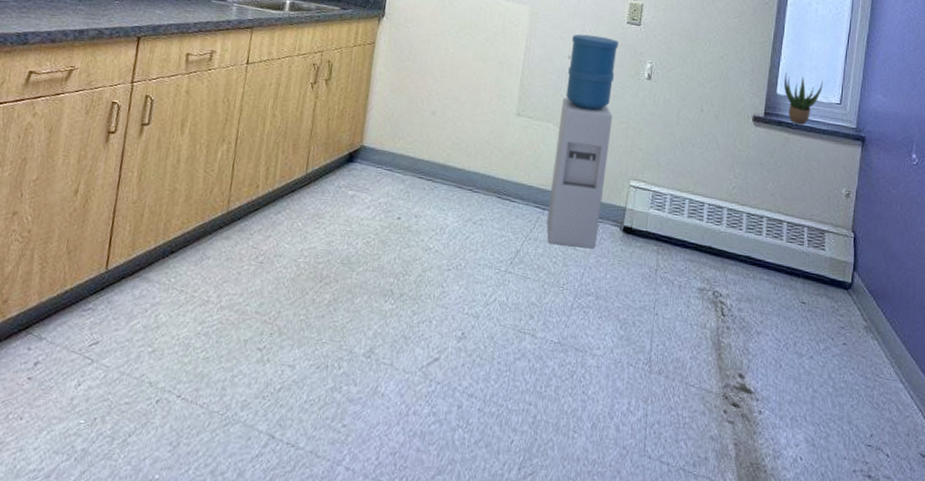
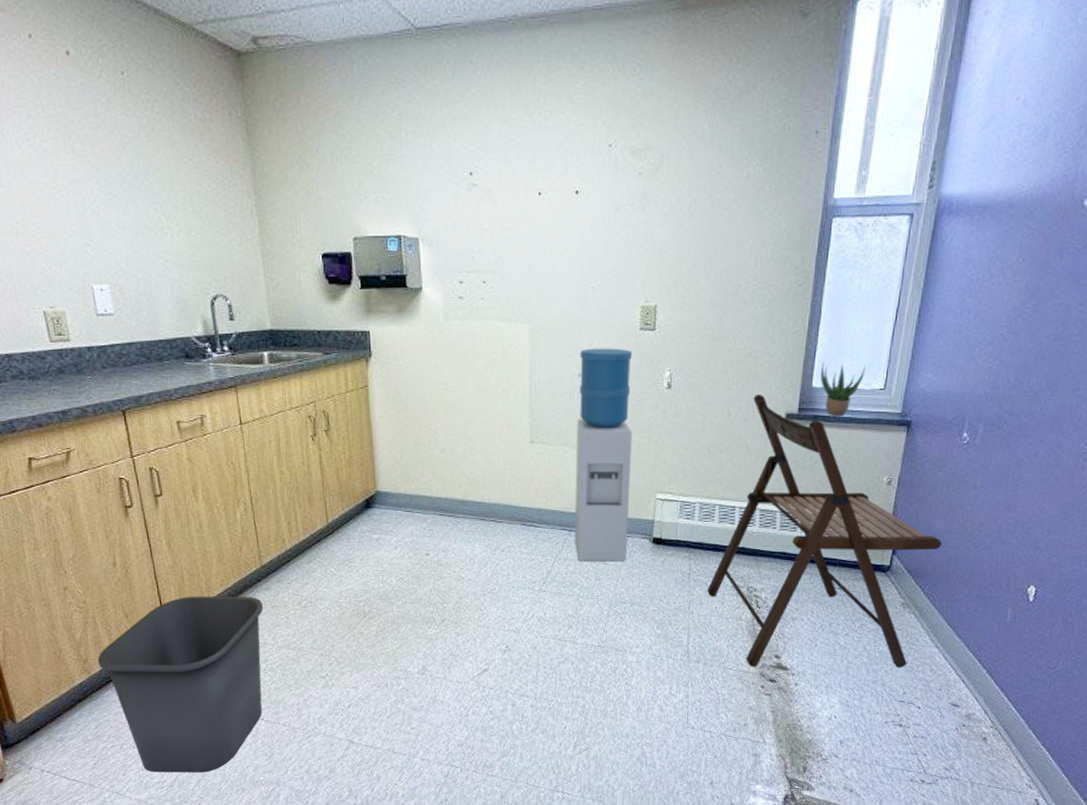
waste bin: none [18,236,218,462] -> present [97,596,264,773]
folding chair: none [673,95,900,404] -> present [707,395,943,668]

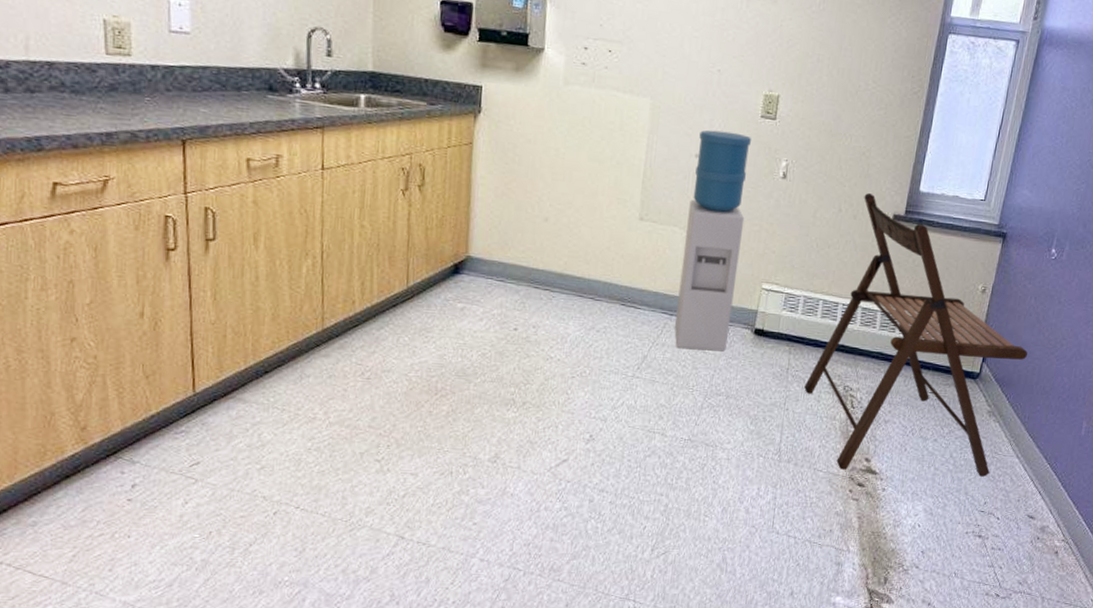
waste bin: present [97,596,264,773] -> none [99,358,319,570]
potted plant: present [820,362,865,417] -> none [927,168,969,223]

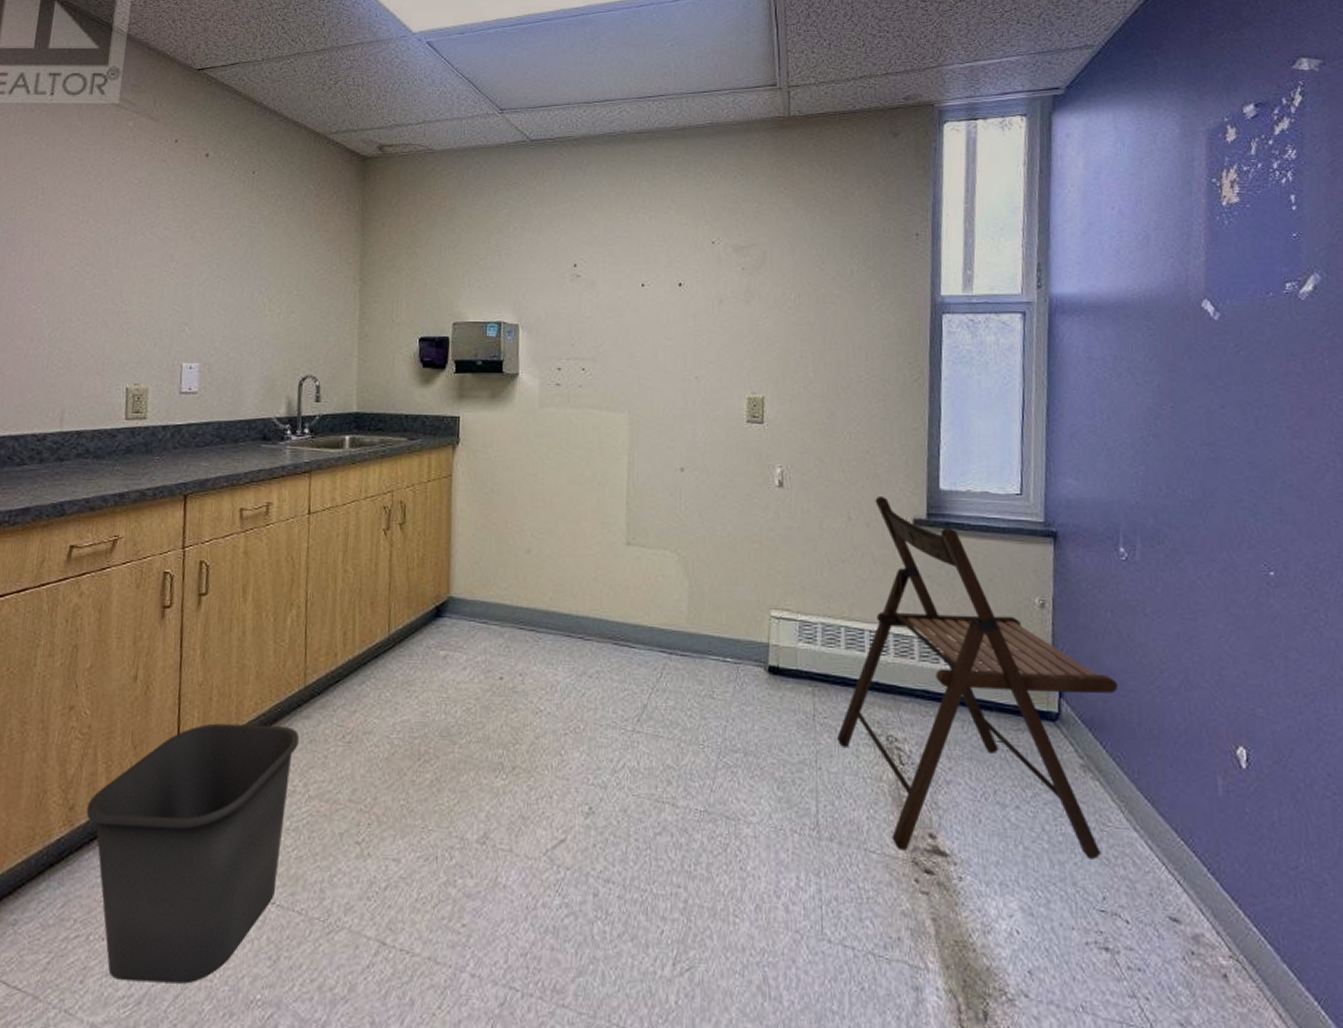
waste bin: none [99,358,319,570] -> present [86,723,300,984]
water cooler: present [675,130,751,352] -> none [676,440,742,696]

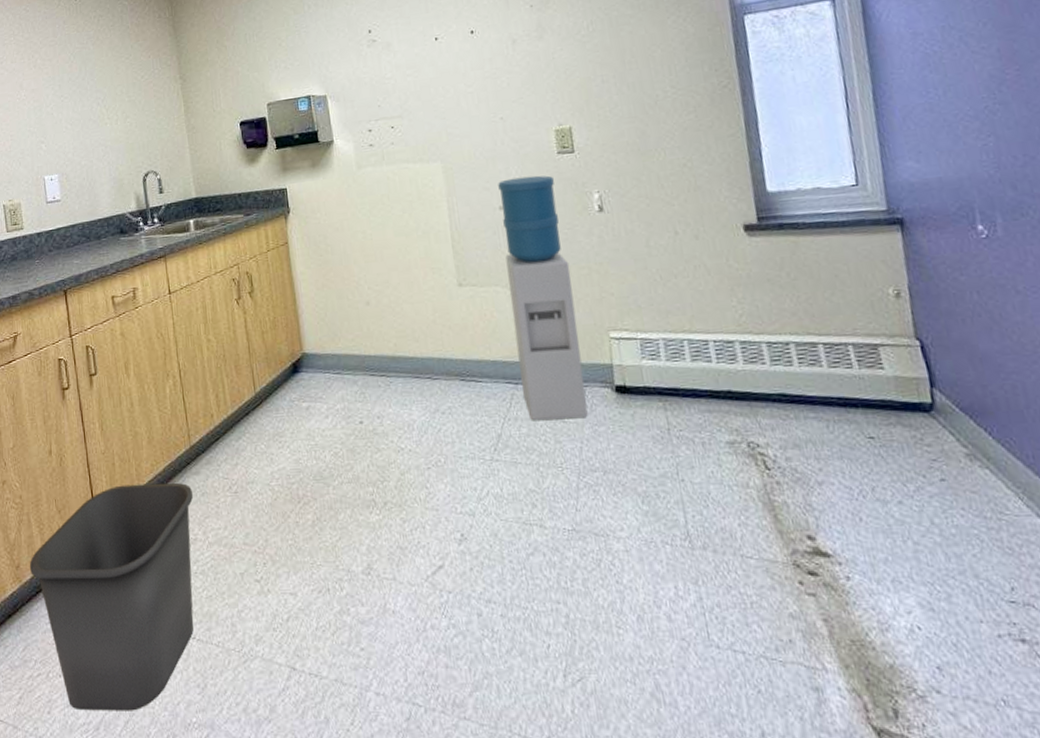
water cooler: none [676,440,742,696] -> present [498,175,588,421]
folding chair: present [837,497,1119,859] -> none [695,207,1002,554]

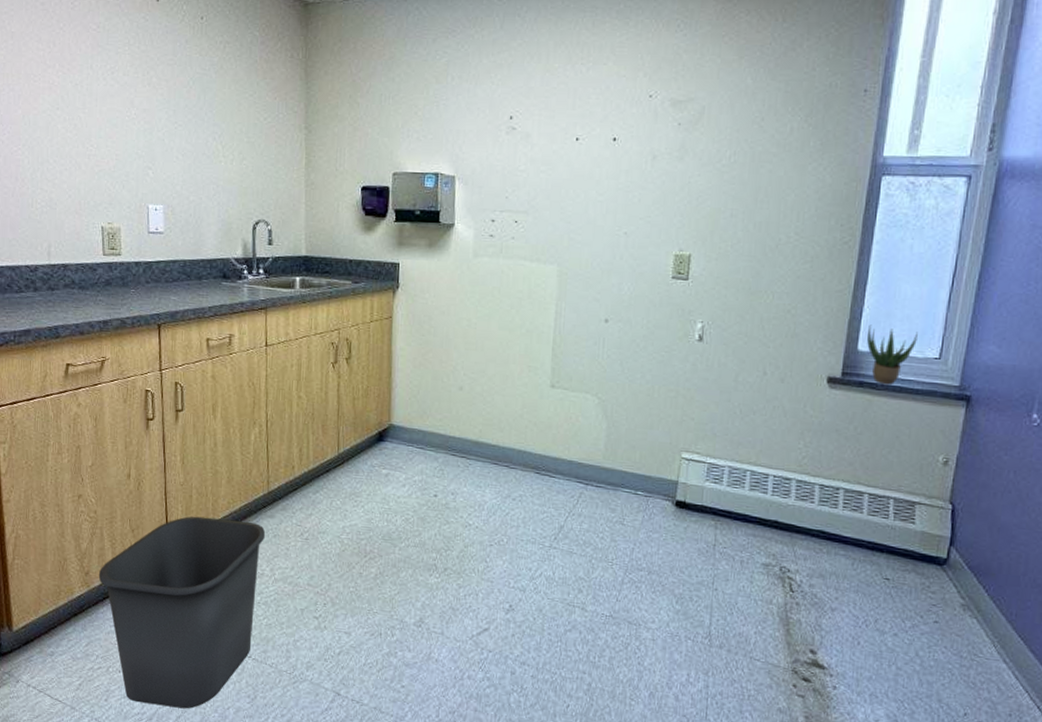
water cooler: present [498,175,588,421] -> none [591,294,663,524]
potted plant: none [772,161,828,223] -> present [866,324,918,386]

